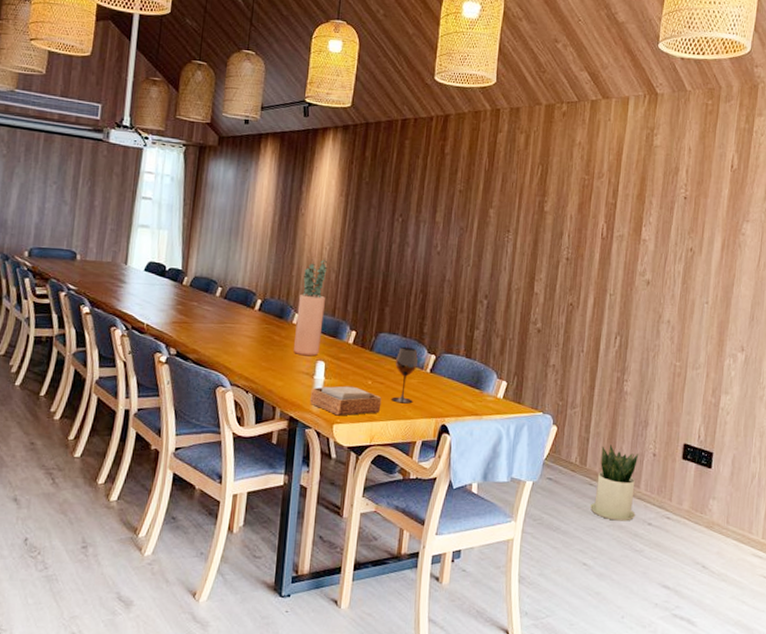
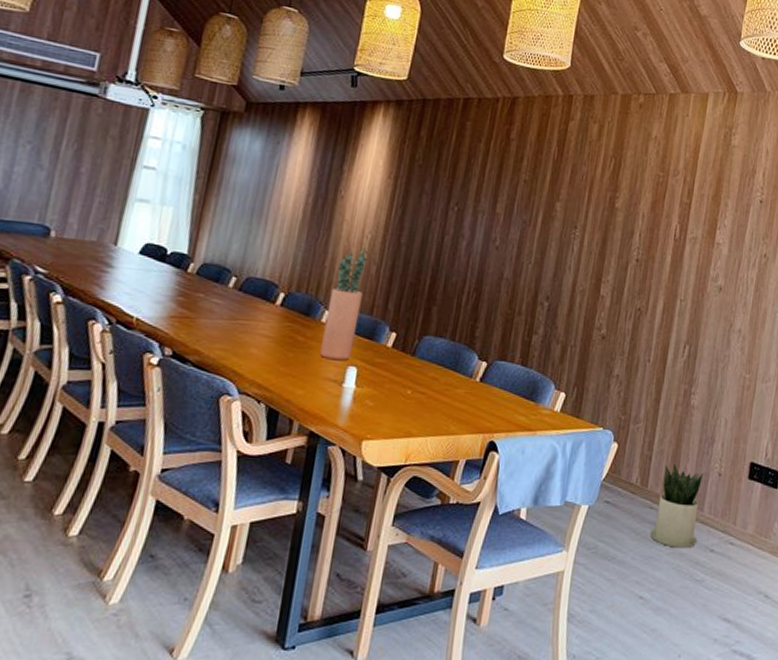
napkin holder: present [310,385,382,416] -> none [336,395,422,431]
wineglass: present [392,347,419,404] -> none [434,352,467,417]

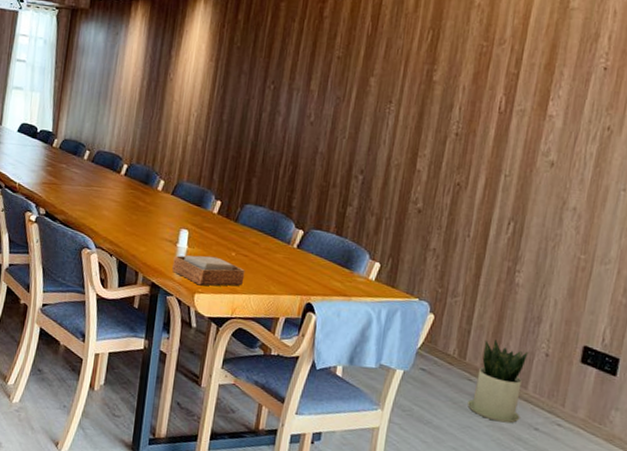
vase: present [319,247,368,361] -> none [157,124,195,224]
napkin holder: none [336,395,422,431] -> present [172,255,245,286]

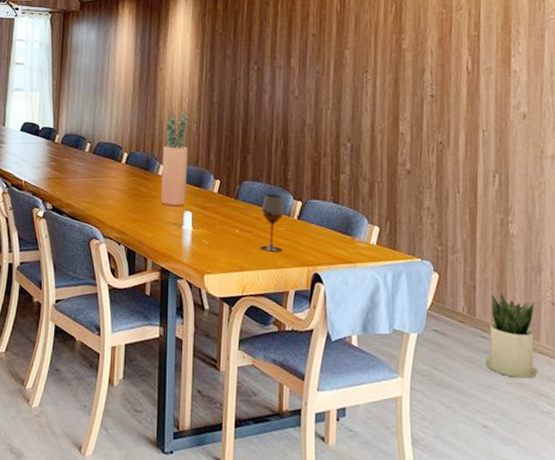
vase: none [157,124,195,224] -> present [160,109,189,207]
napkin holder: present [172,255,245,286] -> none [180,235,251,266]
wineglass: none [256,220,285,279] -> present [261,195,285,252]

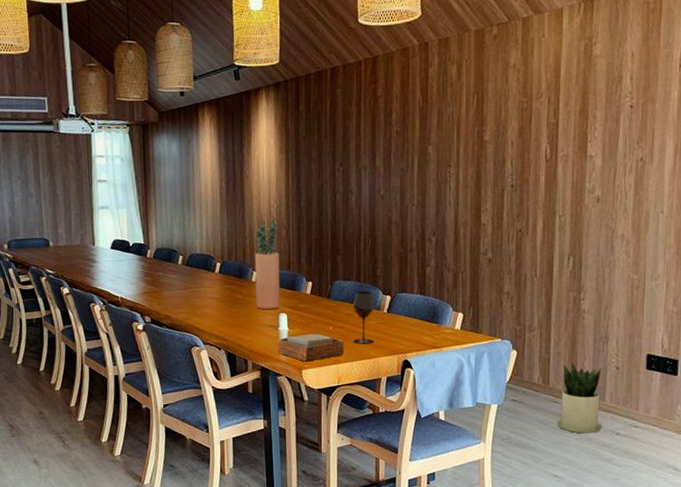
napkin holder: none [180,235,251,266] -> present [277,333,345,362]

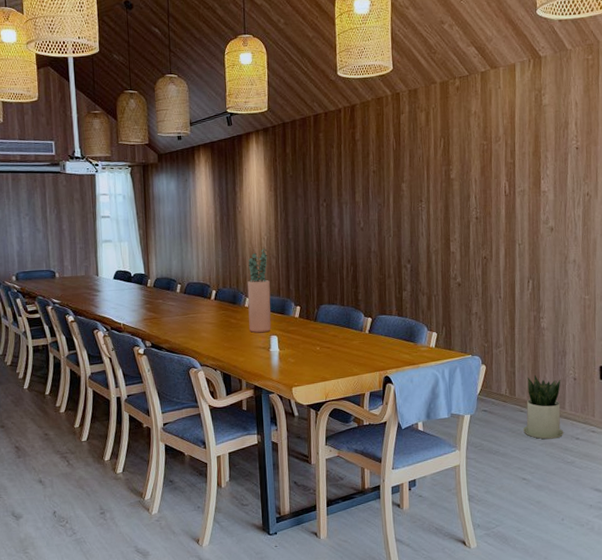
napkin holder: present [277,333,345,362] -> none [269,353,331,380]
wineglass: present [353,291,375,344] -> none [338,314,358,363]

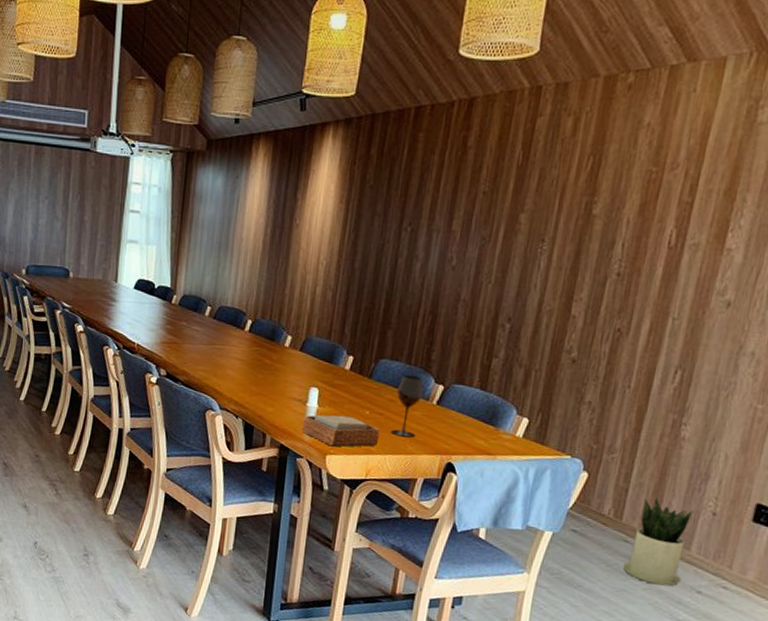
vase: present [247,246,271,333] -> none [284,274,324,382]
napkin holder: none [269,353,331,380] -> present [302,415,380,447]
wineglass: none [338,314,358,363] -> present [391,375,424,438]

